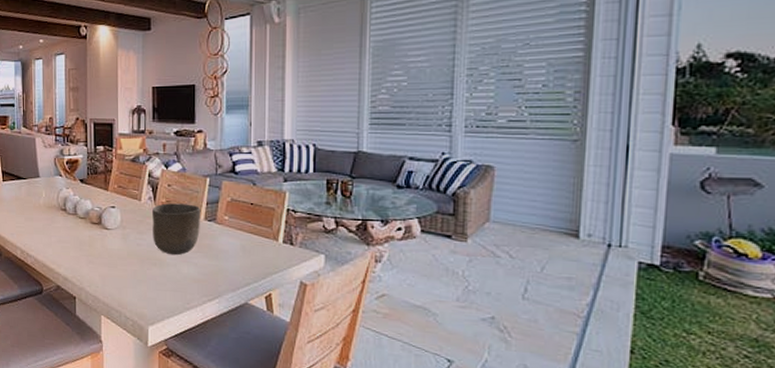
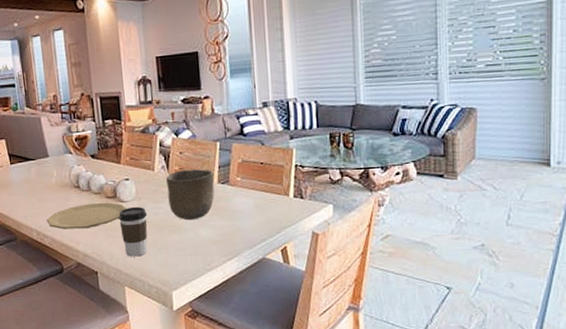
plate: none [31,227,110,252] -> present [46,202,126,230]
coffee cup: none [102,235,129,287] -> present [119,206,148,257]

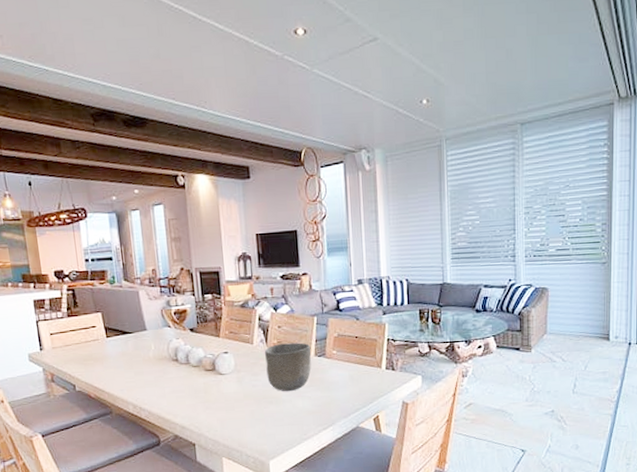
plate: present [46,202,126,230] -> none [143,375,225,402]
coffee cup: present [119,206,148,257] -> none [217,379,246,428]

